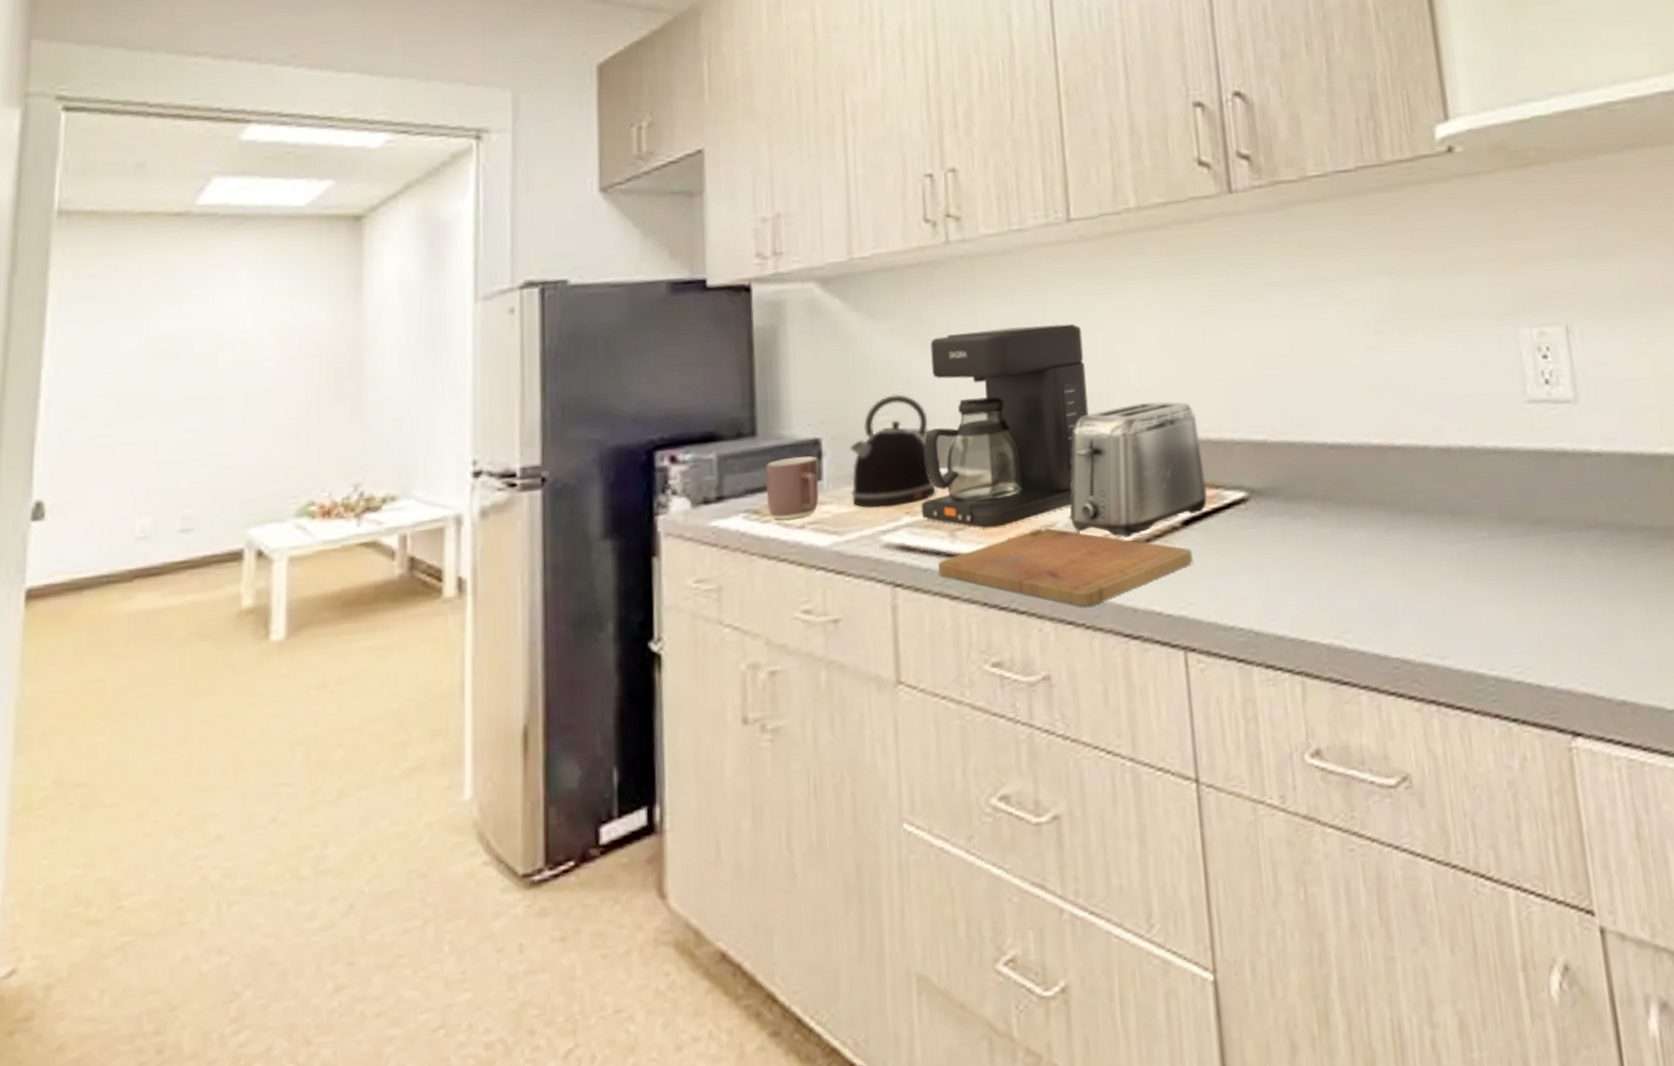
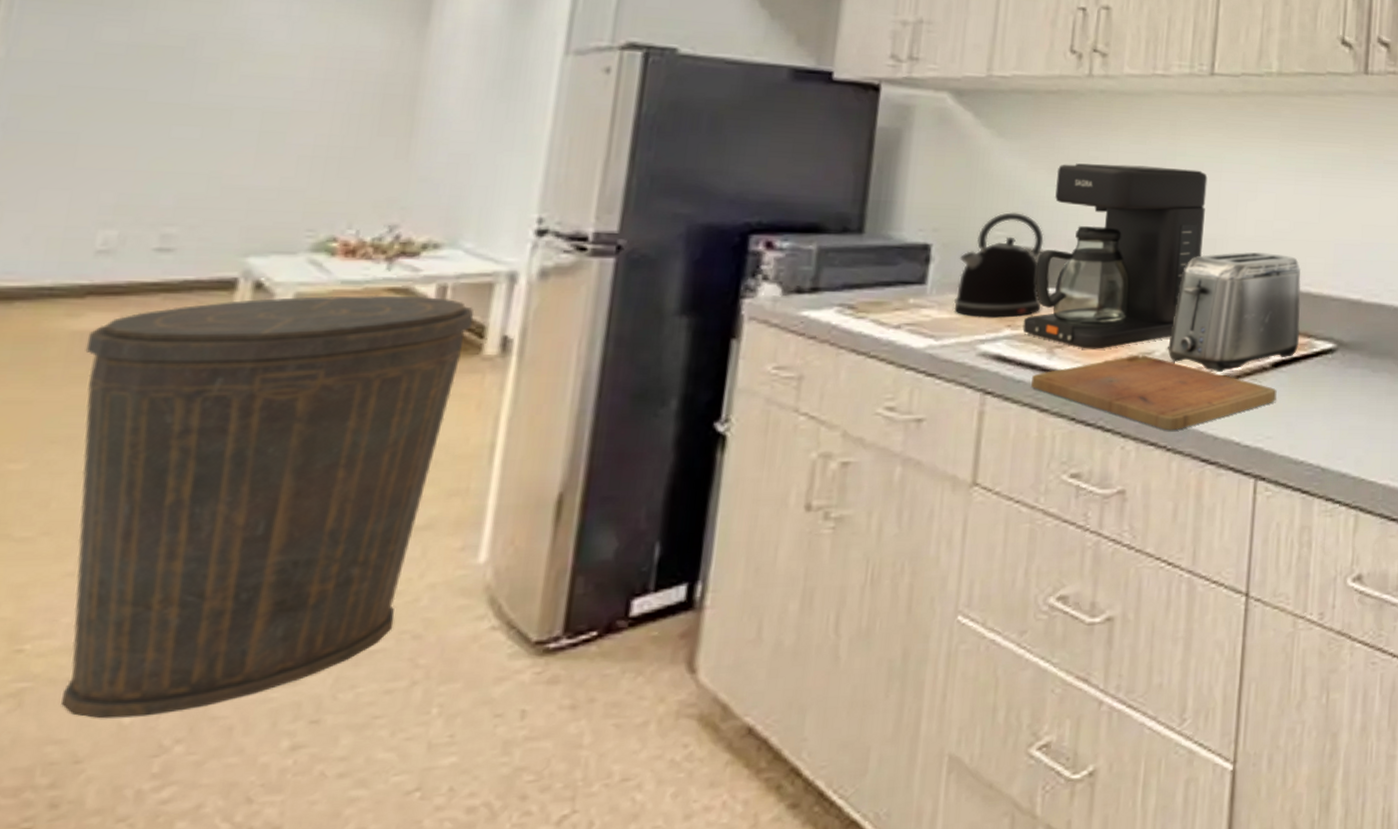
trash can: none [138,547,432,967] -> present [62,295,475,718]
mug: present [765,456,819,520] -> none [864,258,925,318]

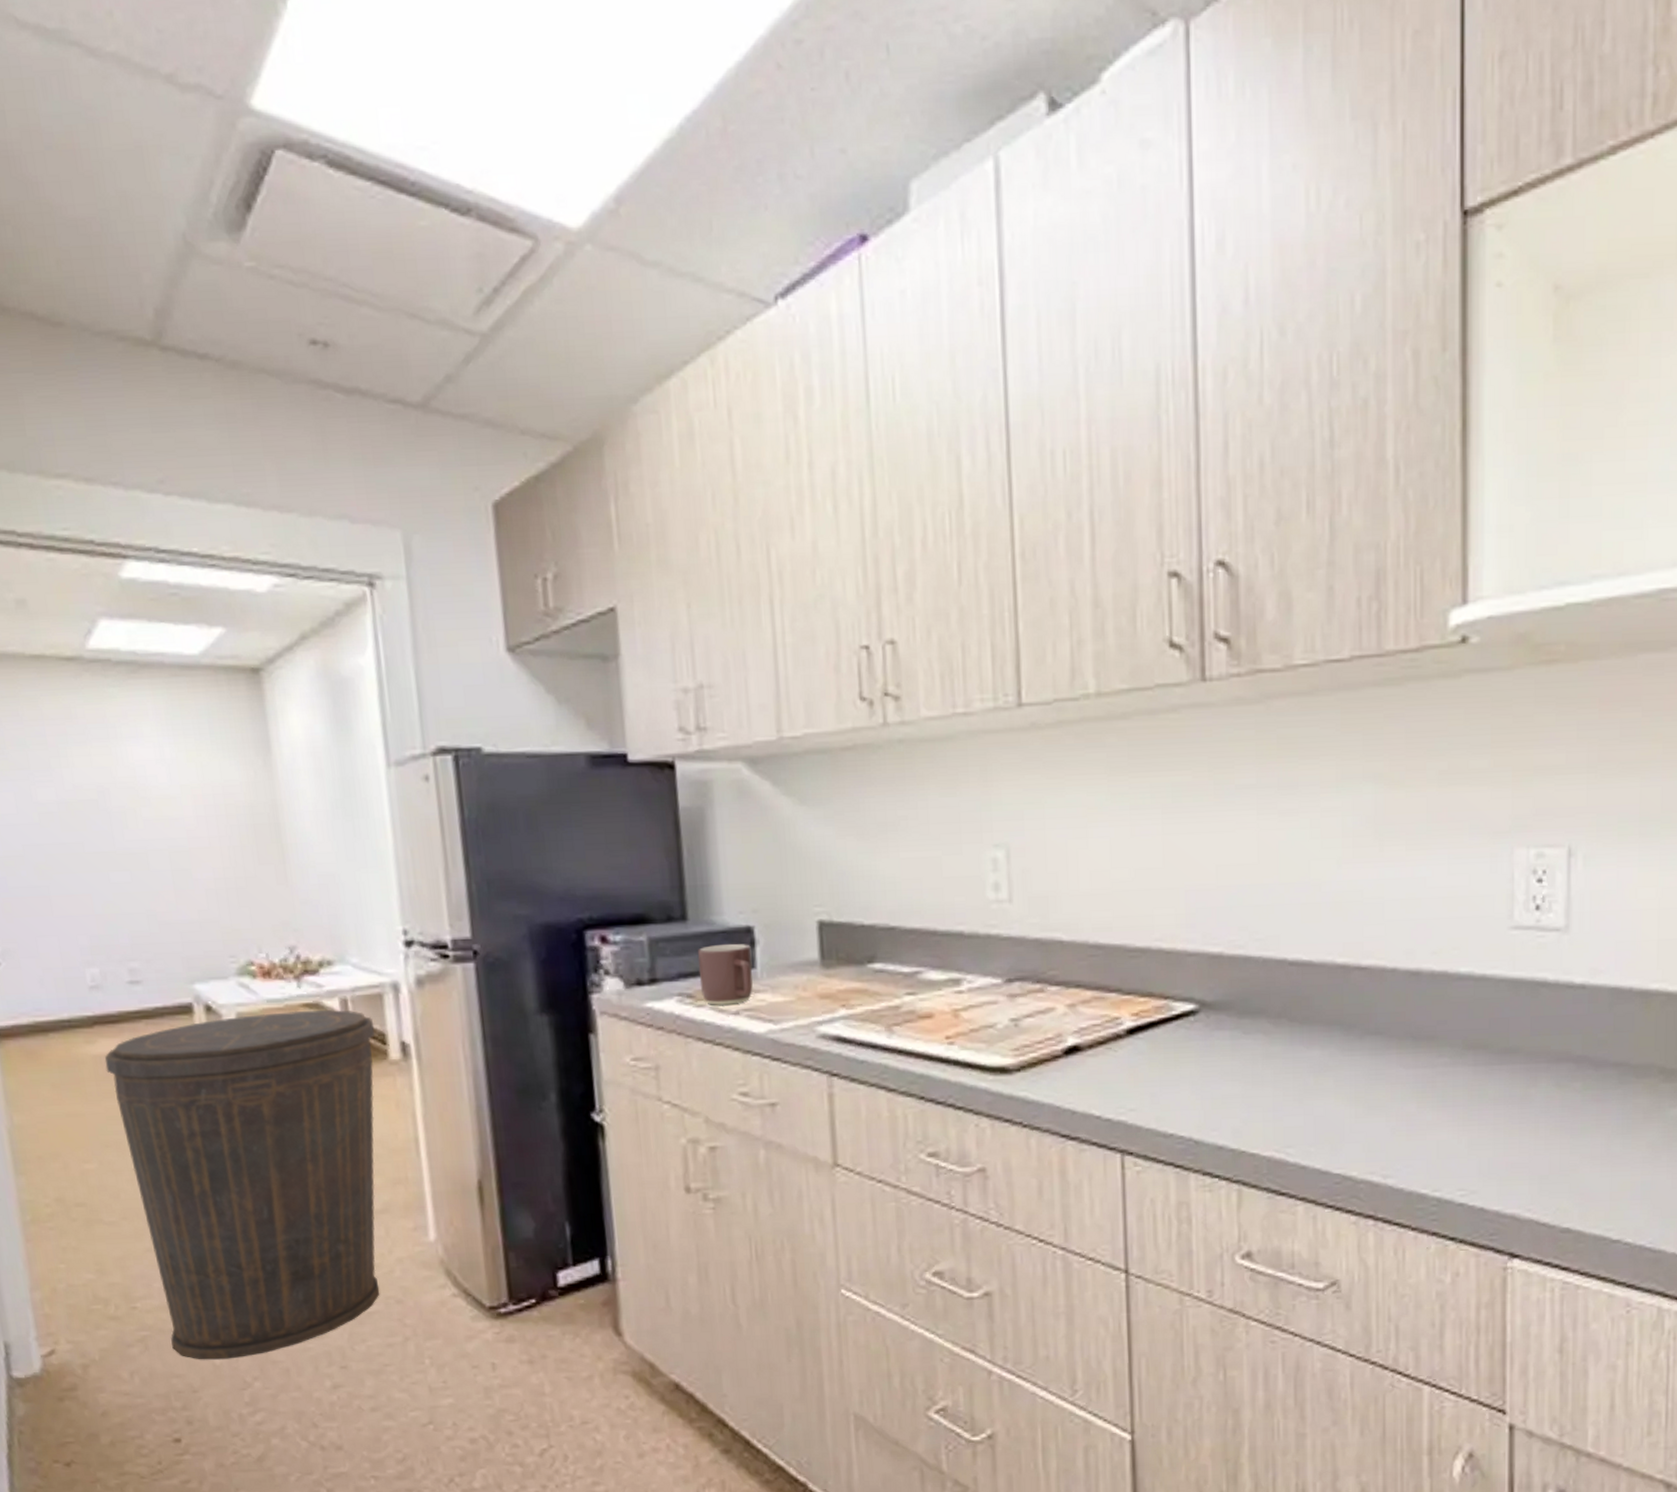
mug: none [864,258,925,318] -> present [697,943,753,1005]
kettle: present [953,212,1044,318] -> none [782,885,873,999]
coffee maker: present [1022,163,1208,349] -> none [857,819,1035,1025]
cutting board: present [1031,355,1277,431] -> none [875,1028,1136,1106]
toaster: present [1168,251,1301,372] -> none [1010,906,1156,1042]

